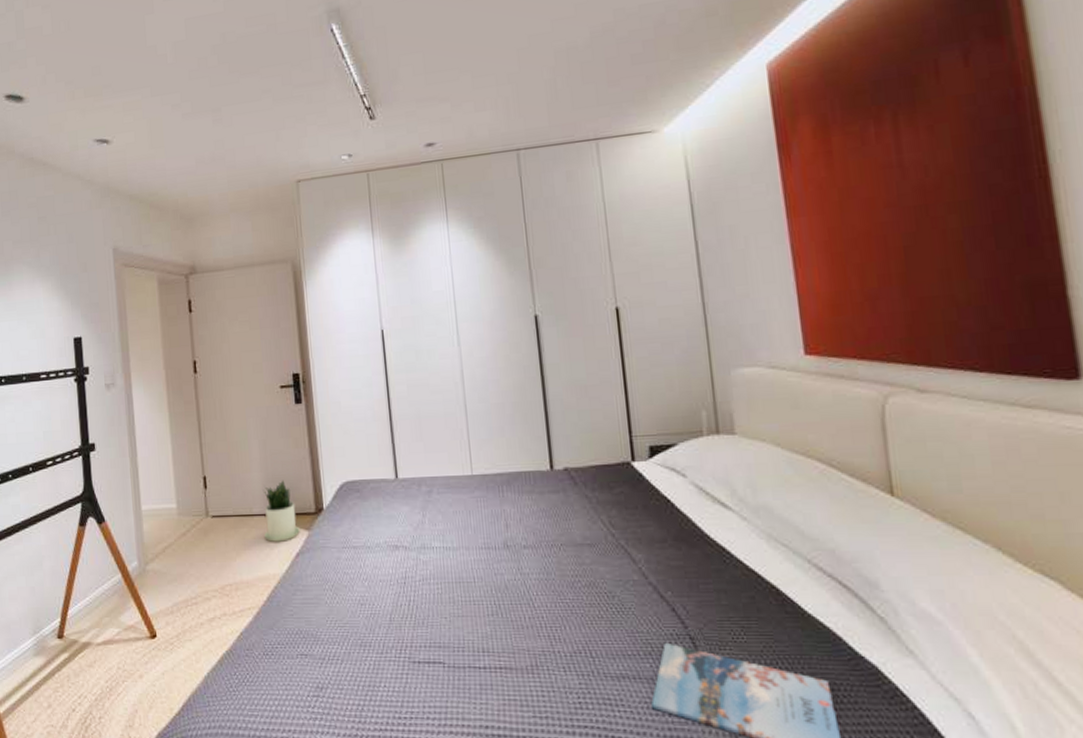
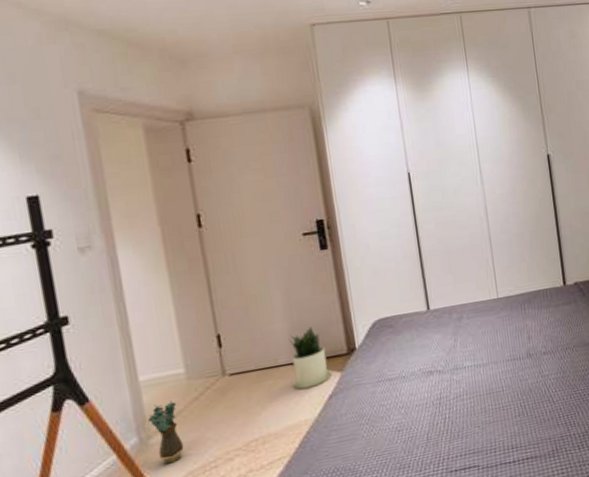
vase: none [146,532,172,592] -> present [148,400,184,465]

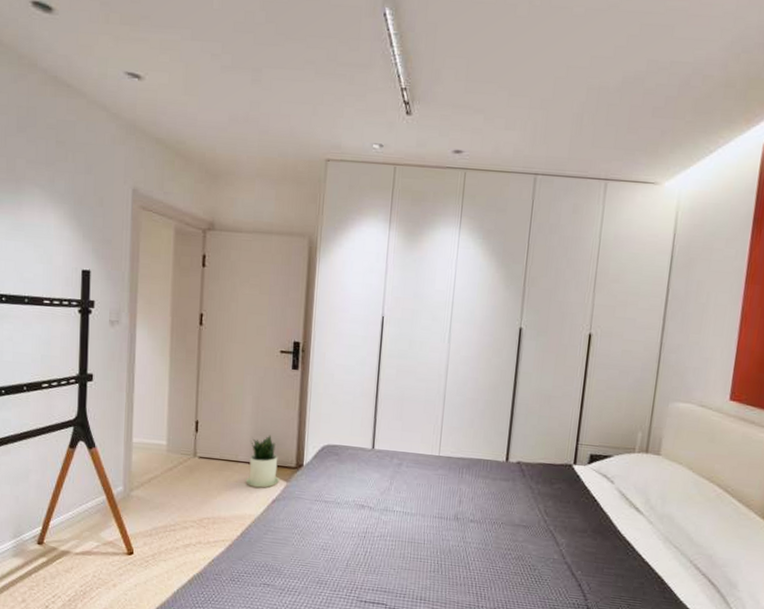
vase: present [148,400,184,465] -> none [133,465,155,516]

